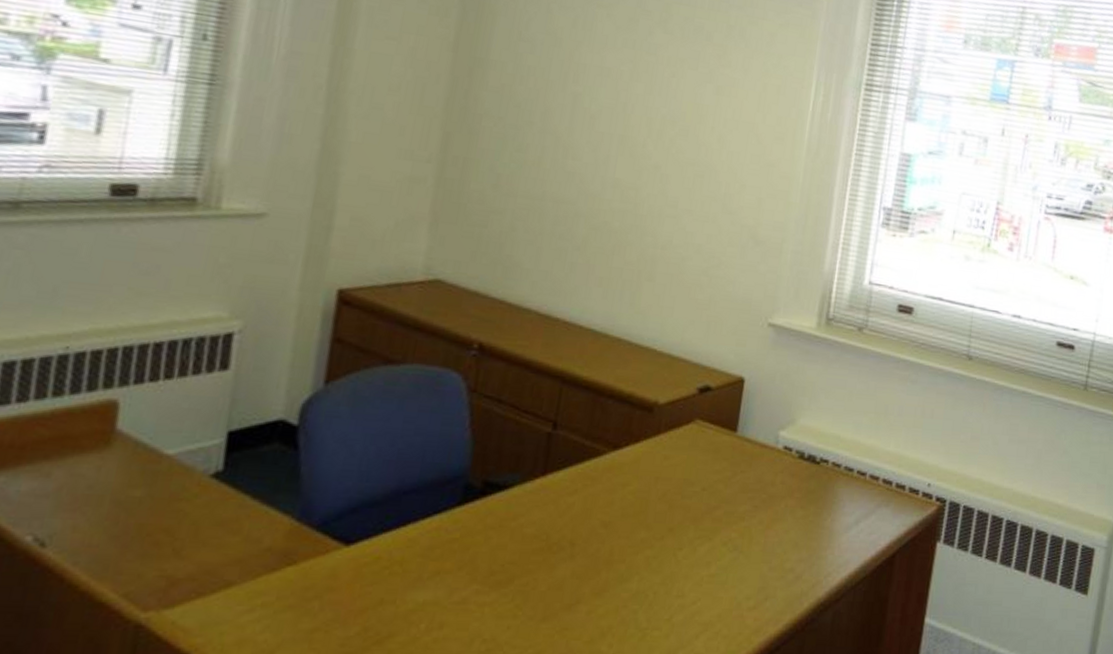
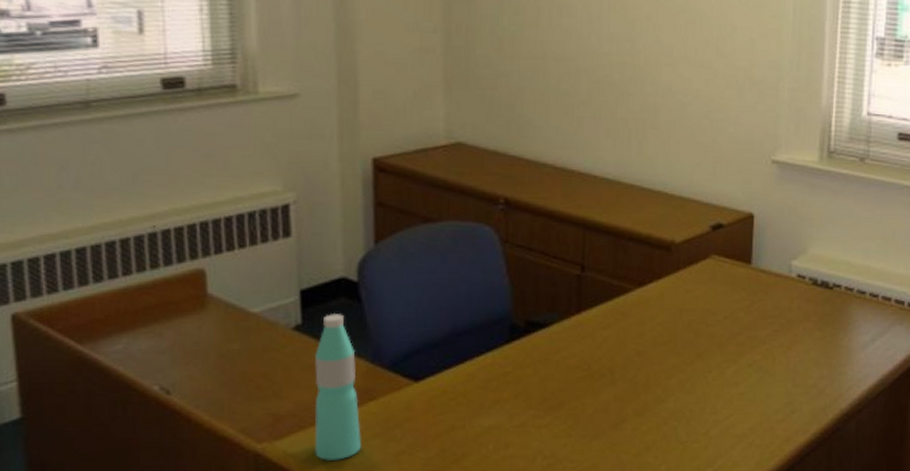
water bottle: none [210,461,282,636] -> present [314,314,361,460]

